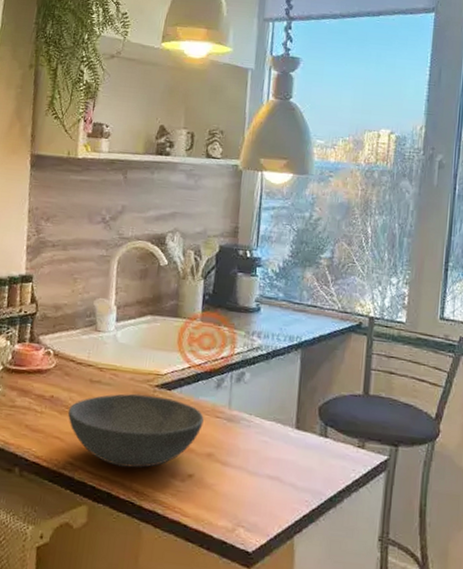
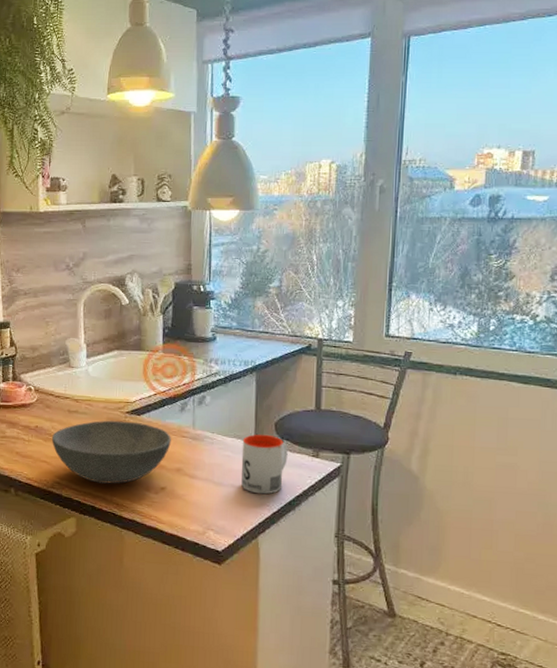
mug: none [278,418,332,488] -> present [241,434,288,495]

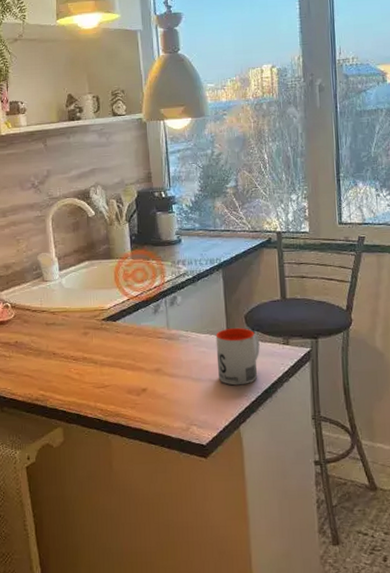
bowl: present [51,420,171,484] -> none [32,328,148,391]

